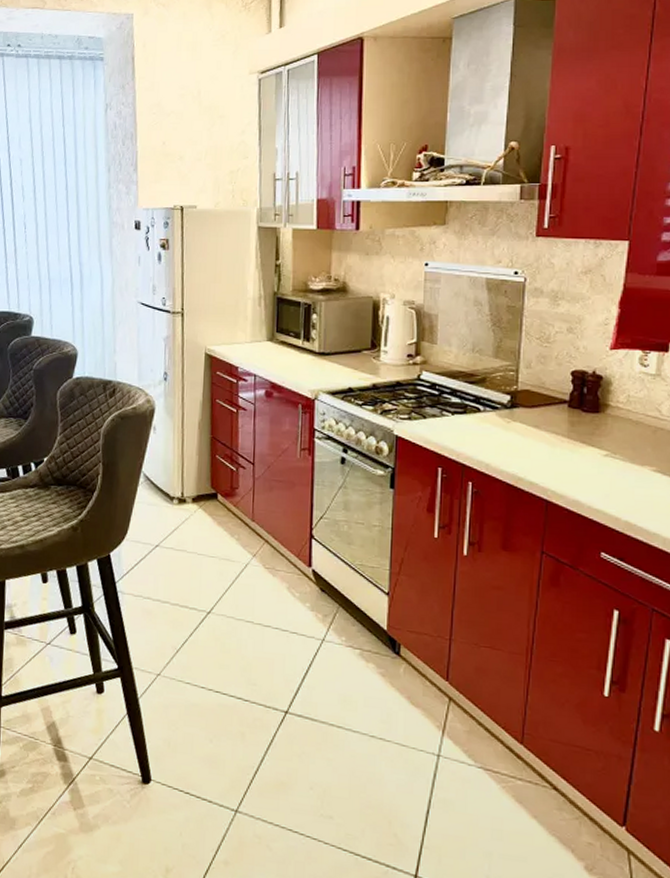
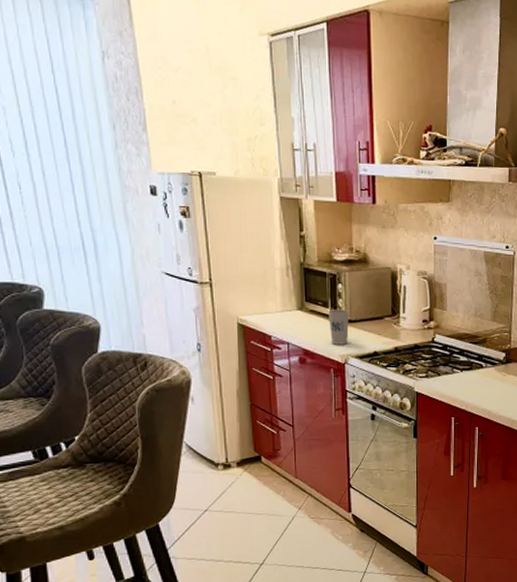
cup: none [300,340,322,379] -> present [328,309,349,345]

